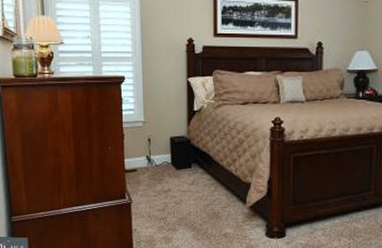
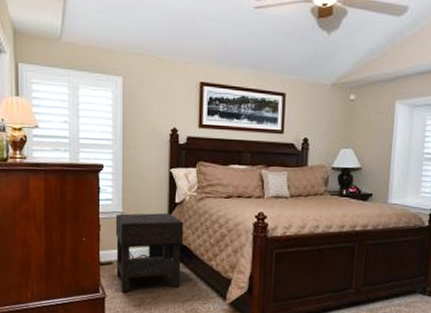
nightstand: none [138,120,203,198] -> present [115,213,184,293]

